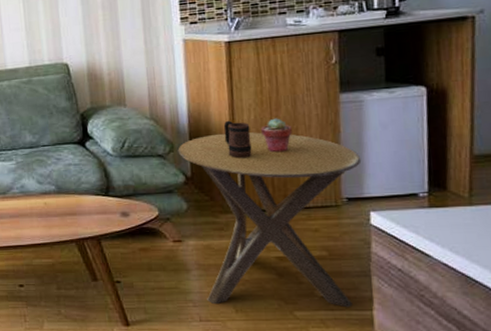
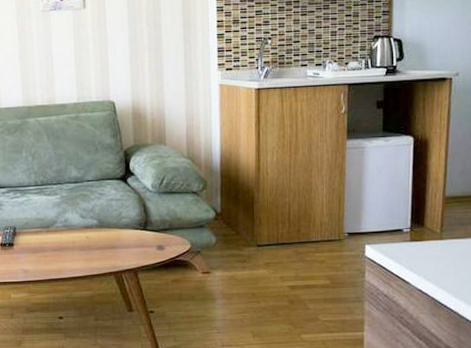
side table: present [177,132,362,308] -> none [210,172,361,331]
mug: present [223,120,252,159] -> none [250,161,273,197]
potted succulent: present [261,118,292,153] -> none [282,160,307,192]

